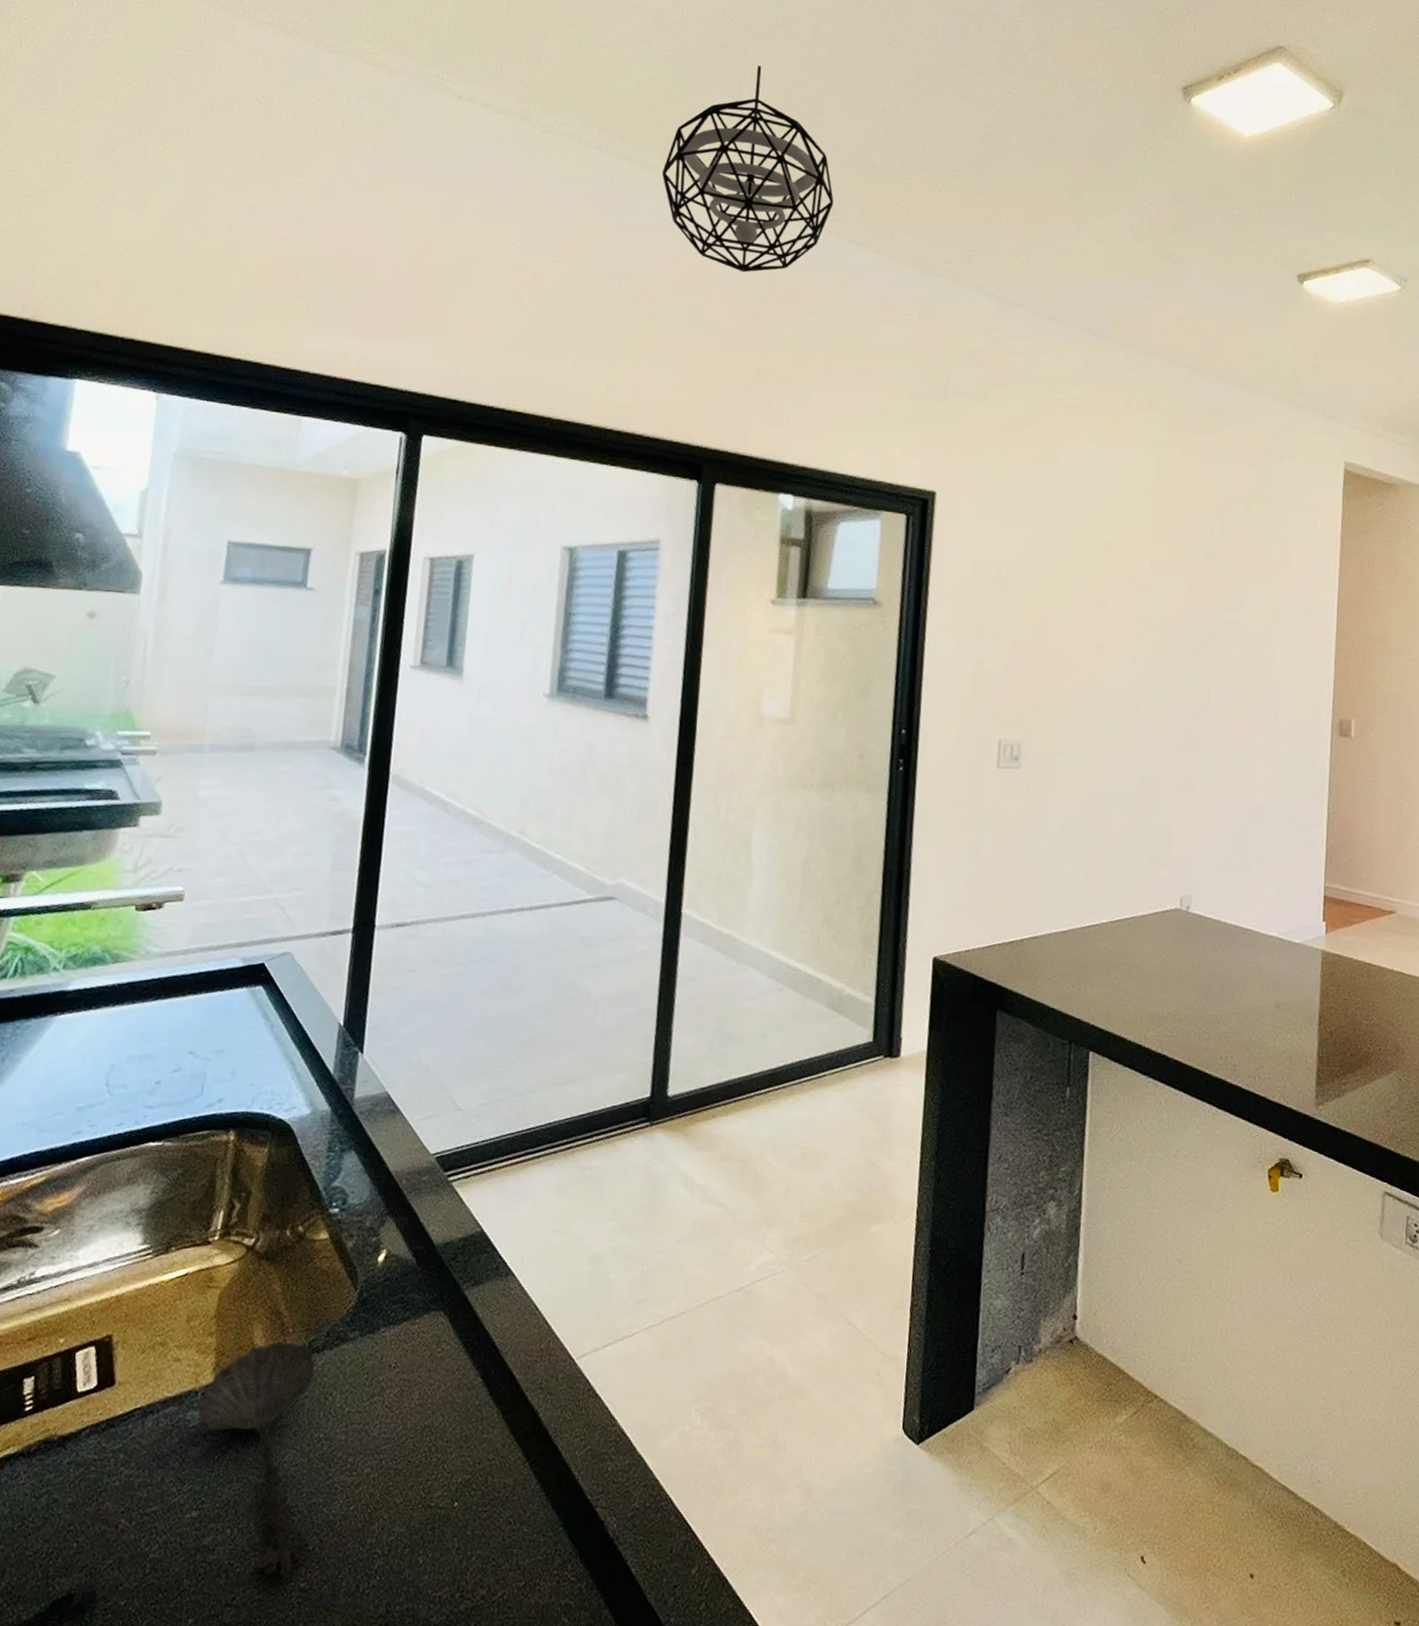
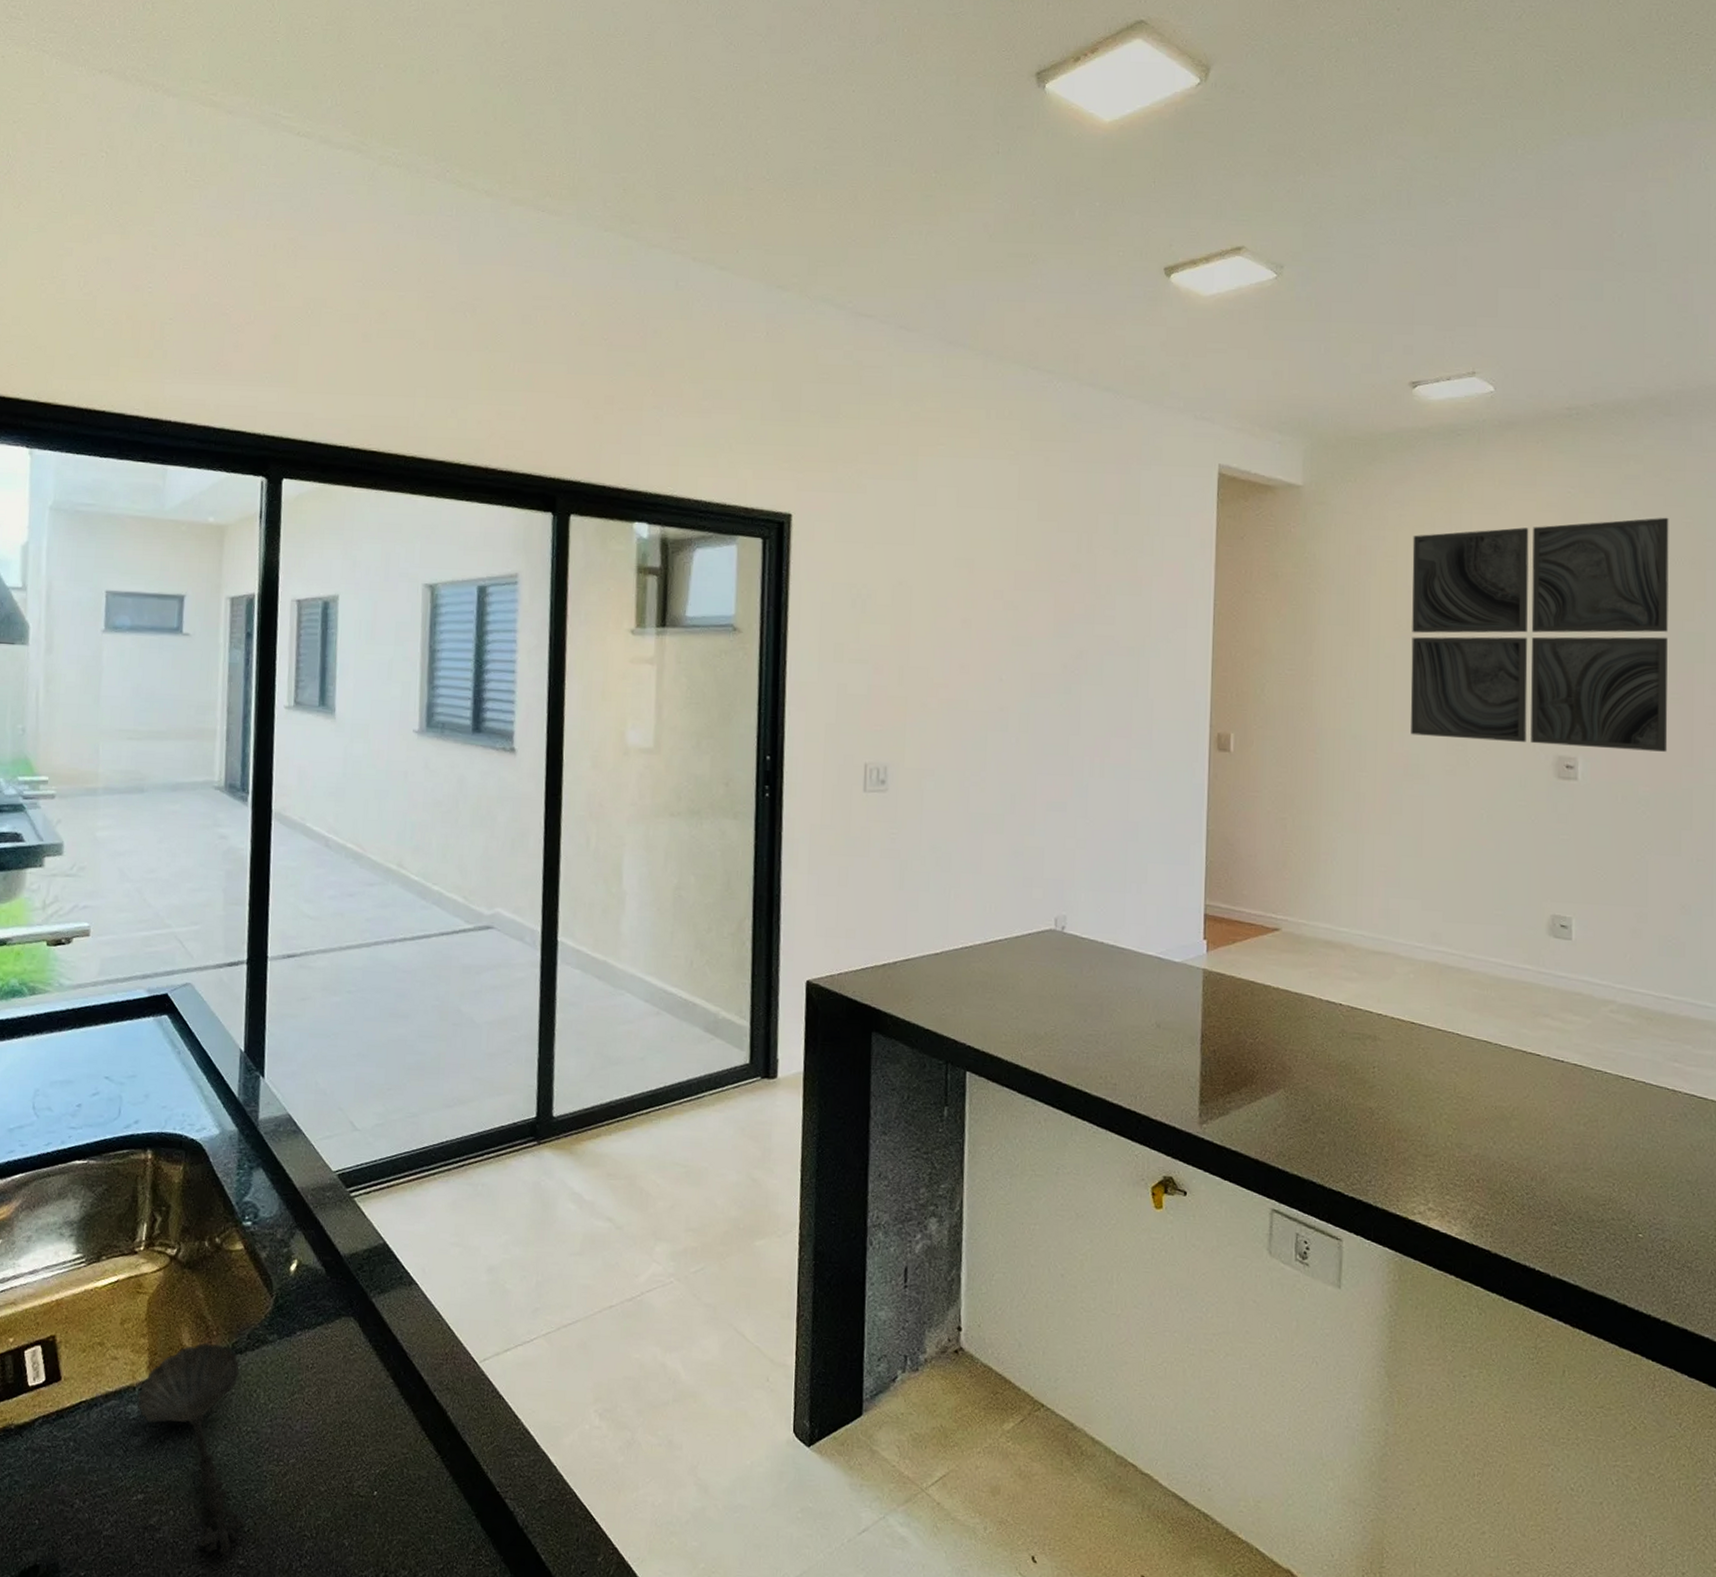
pendant light: present [661,66,834,273] -> none [501,80,676,298]

